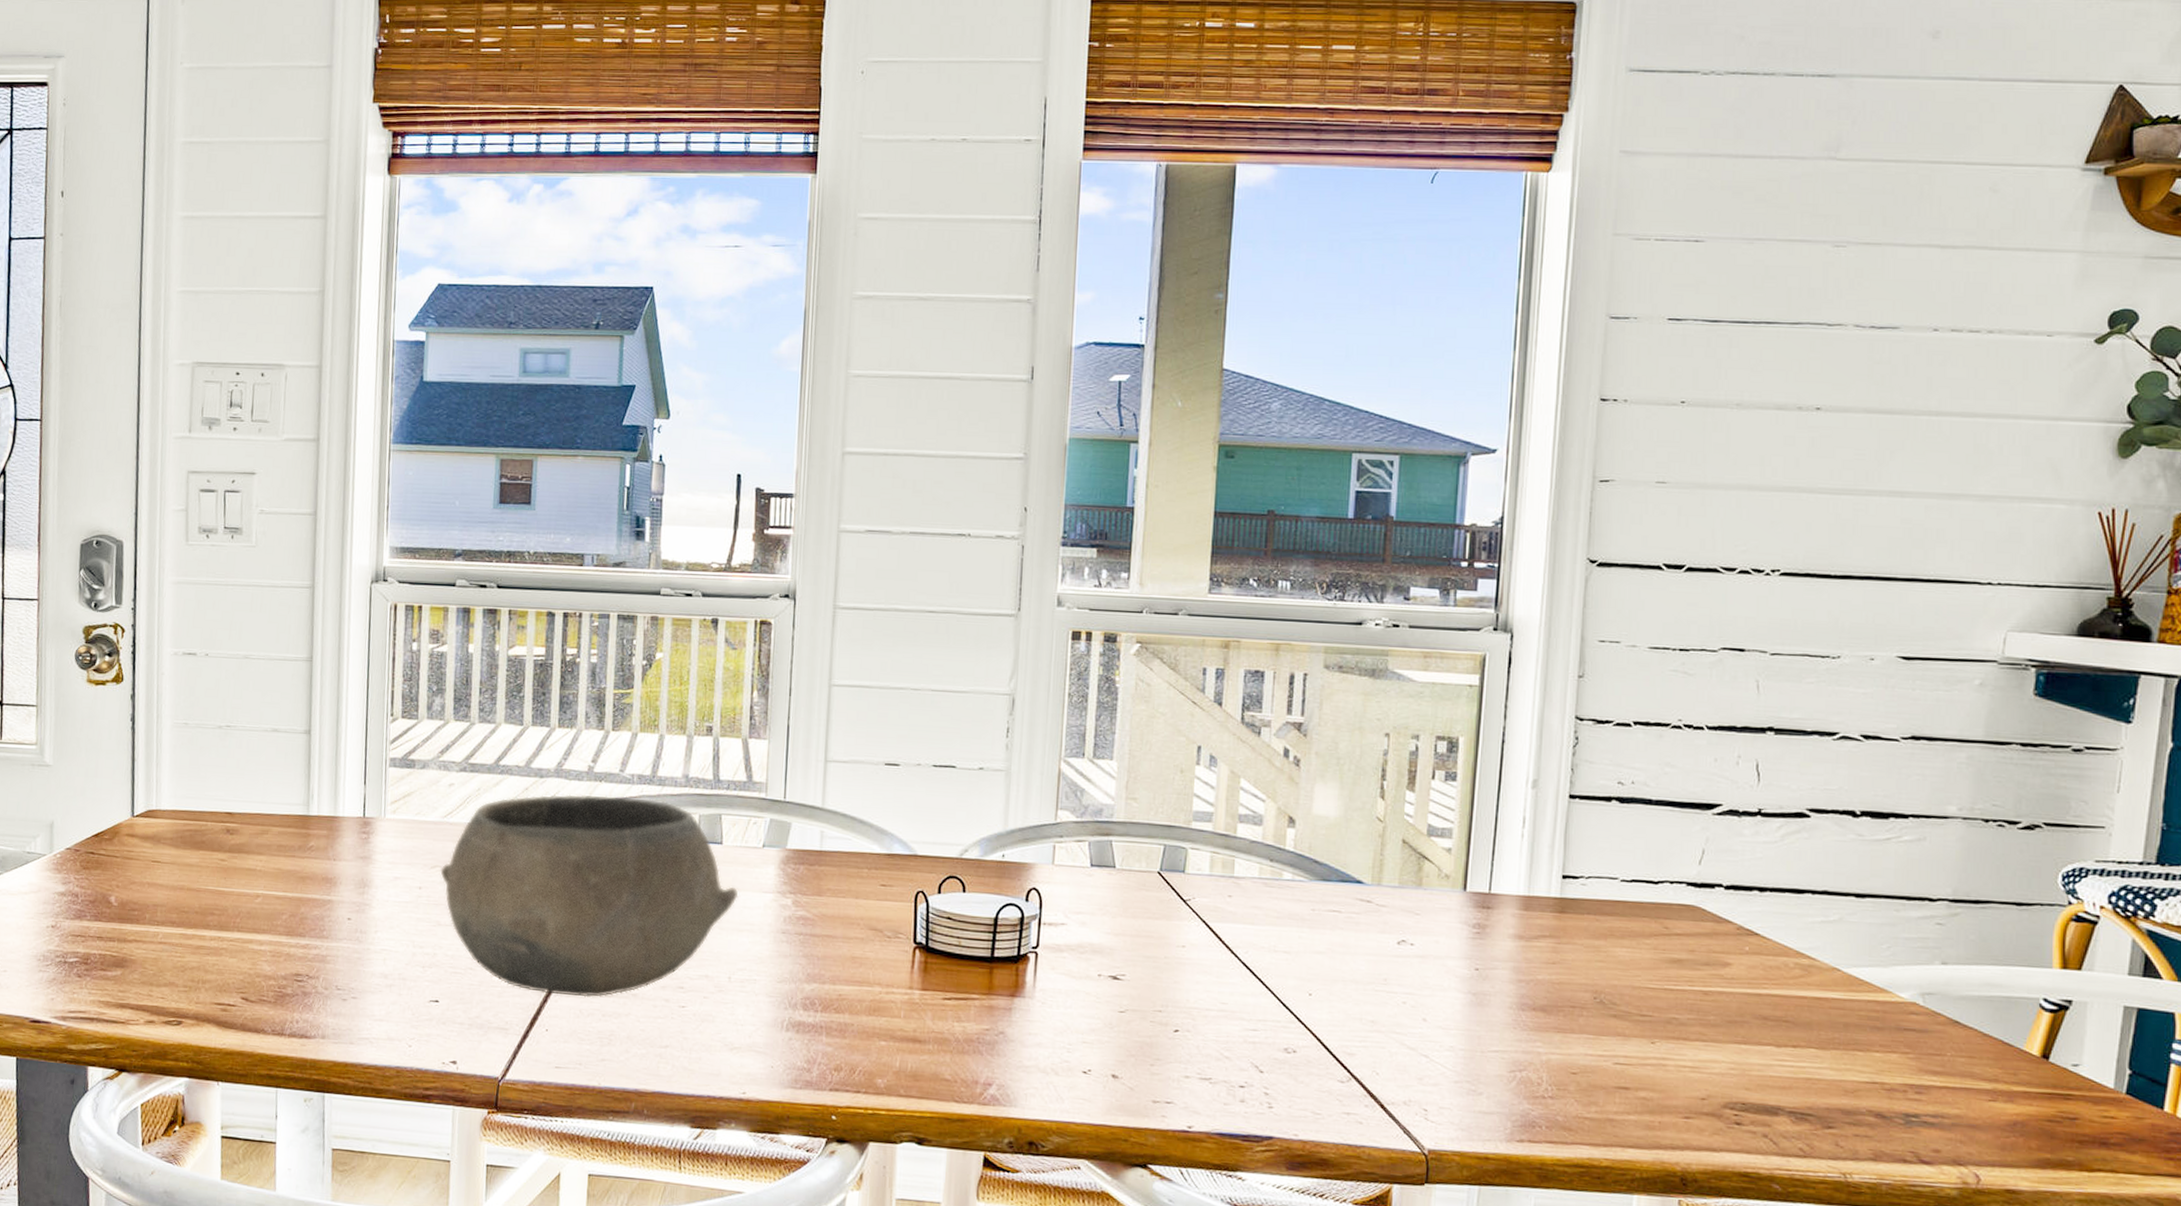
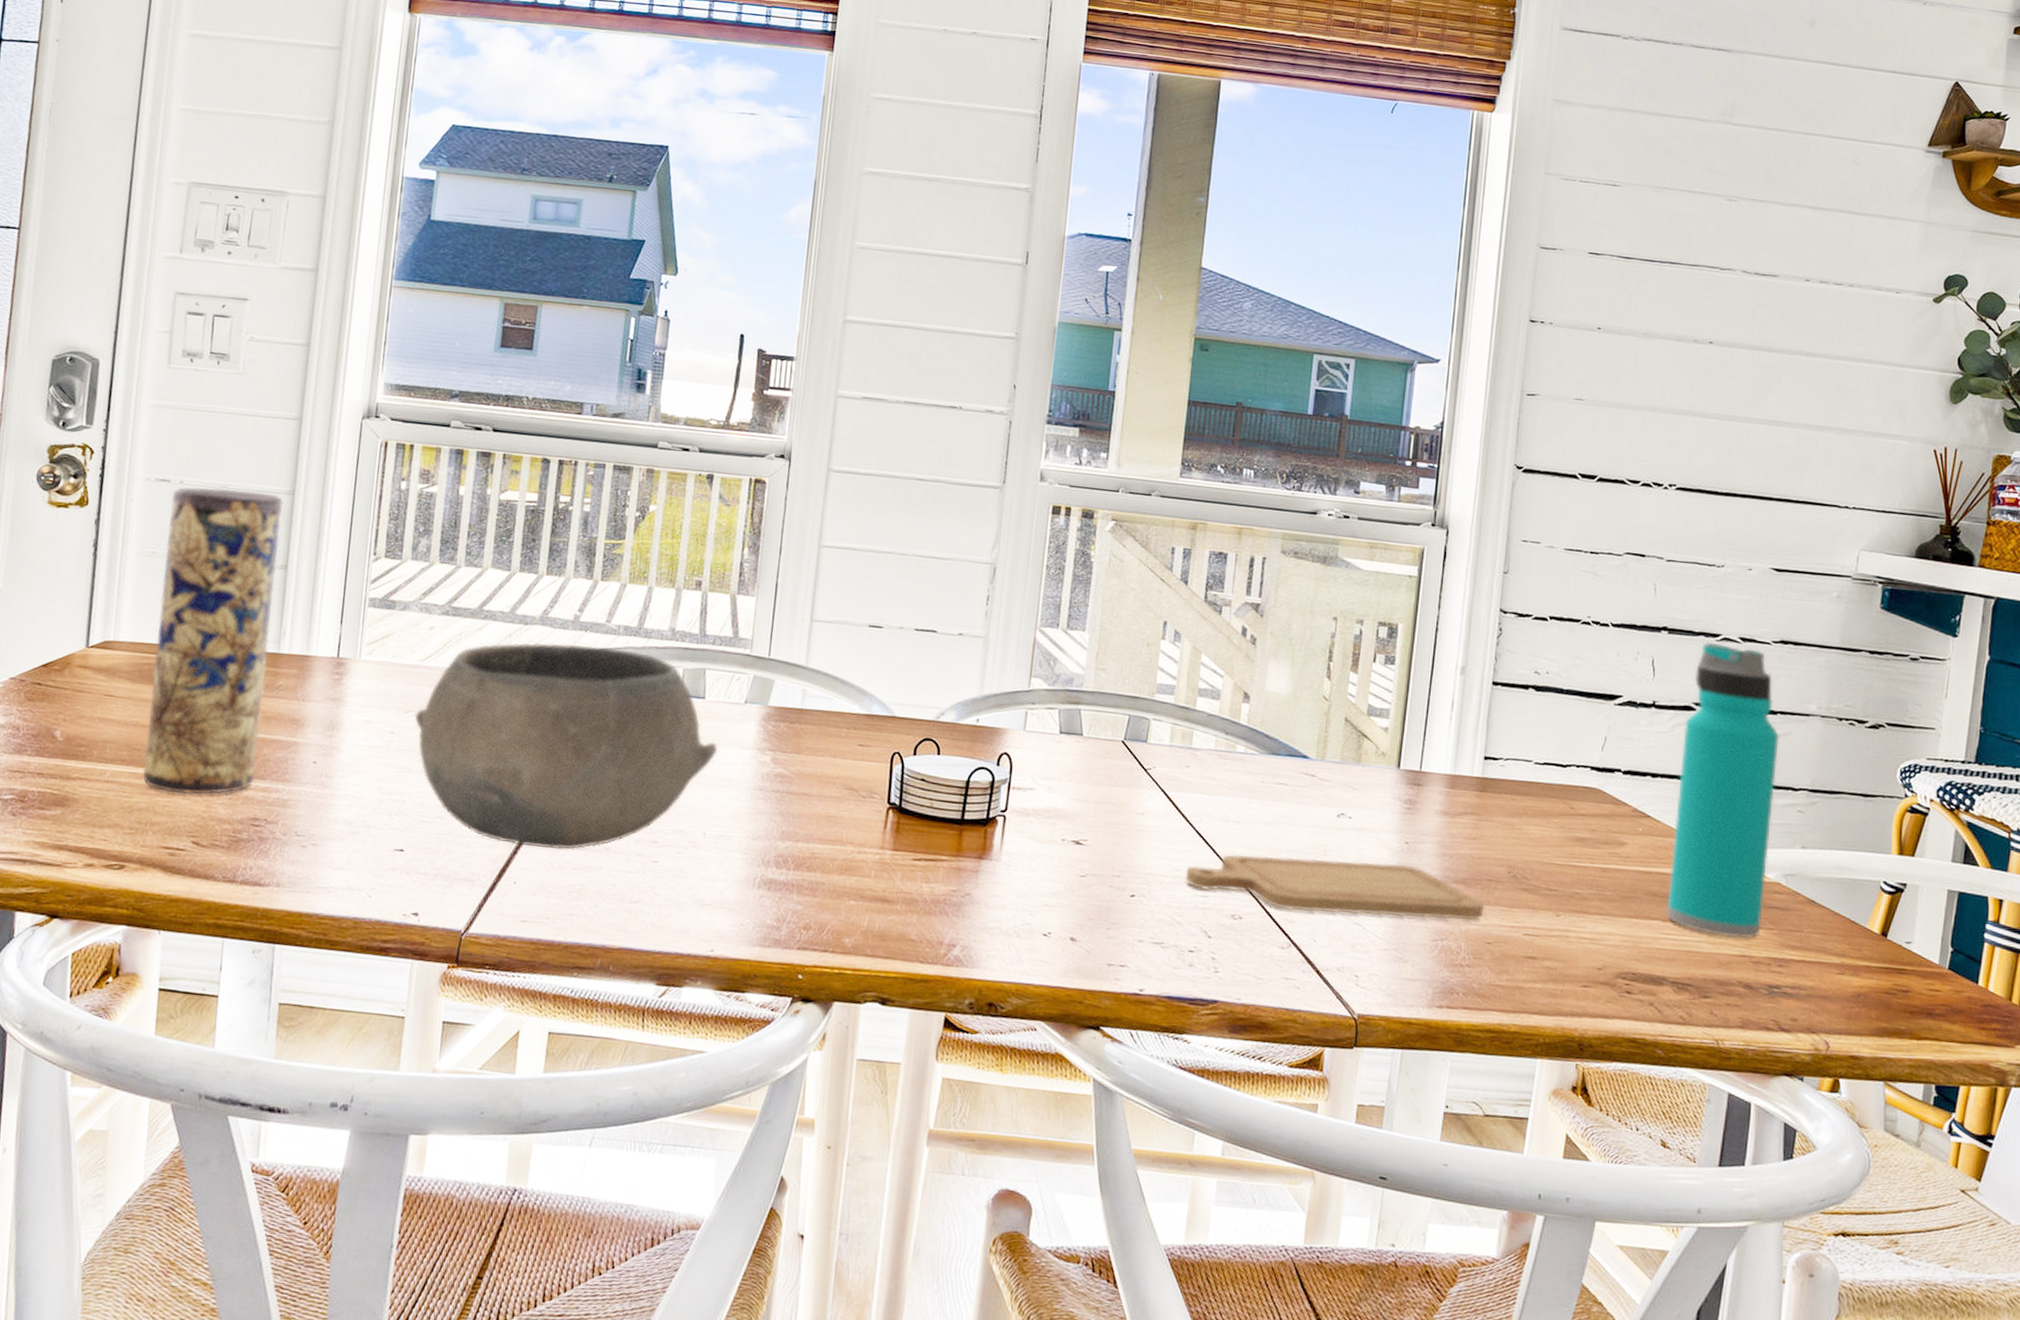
vase: none [191,658,303,953] -> present [142,486,284,795]
chopping board: none [1232,985,1568,1050] -> present [1185,854,1484,921]
water bottle: none [1779,741,1913,1065] -> present [1665,641,1780,939]

